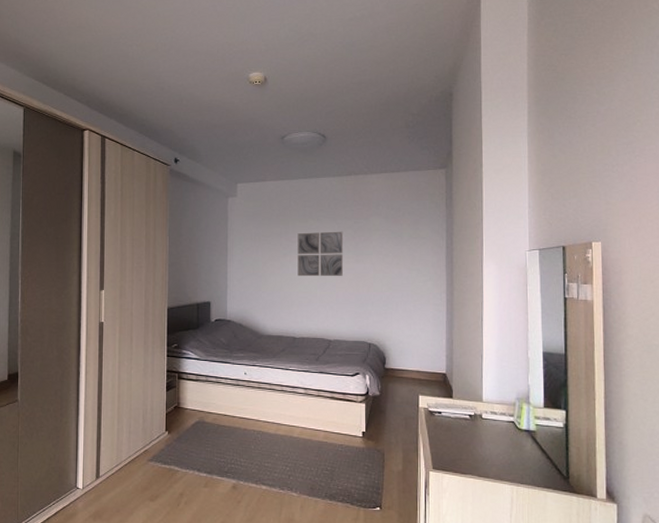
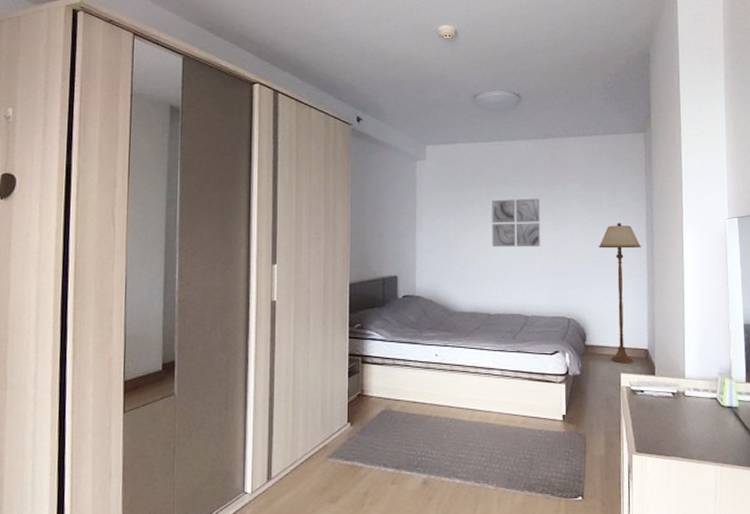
floor lamp: none [399,254,441,387] -> present [598,223,642,364]

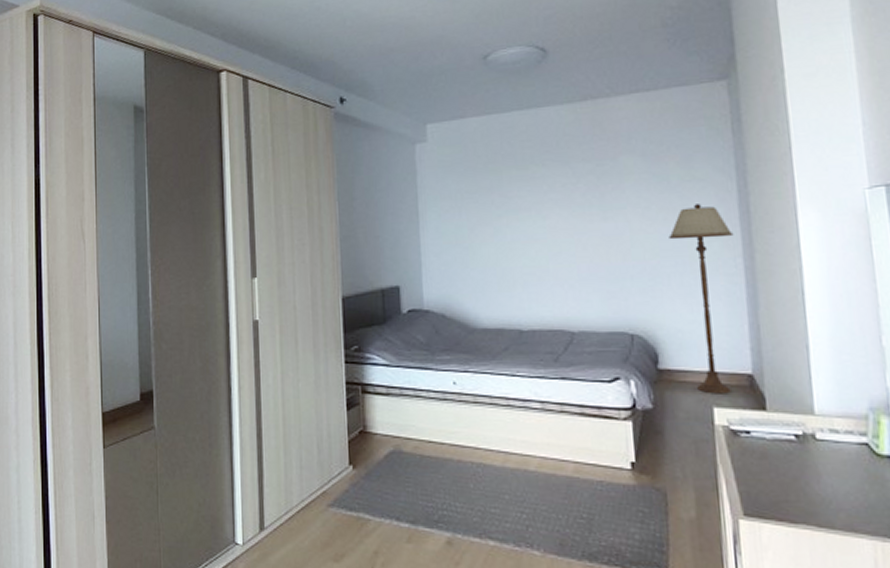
wall art: present [492,198,541,247] -> none [515,178,586,246]

